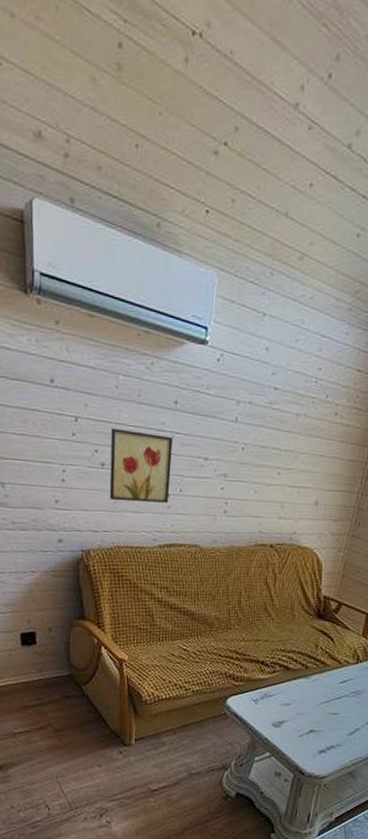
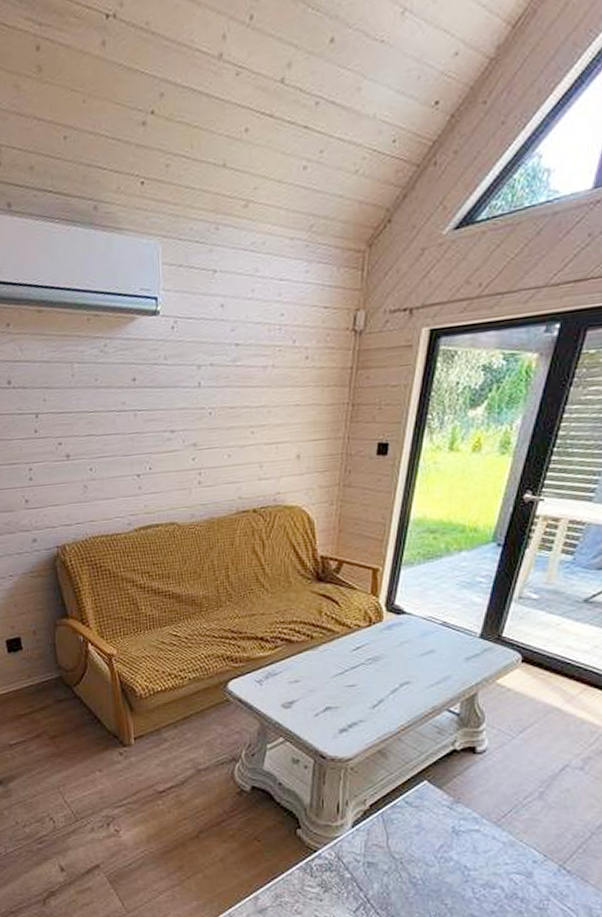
wall art: present [109,428,173,503] -> none [73,415,139,491]

